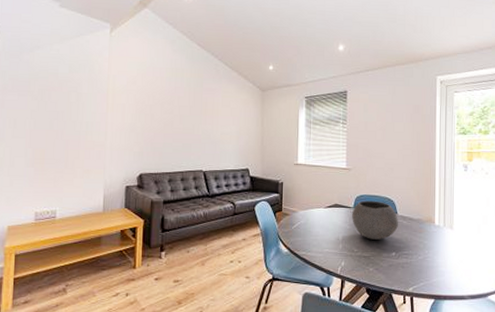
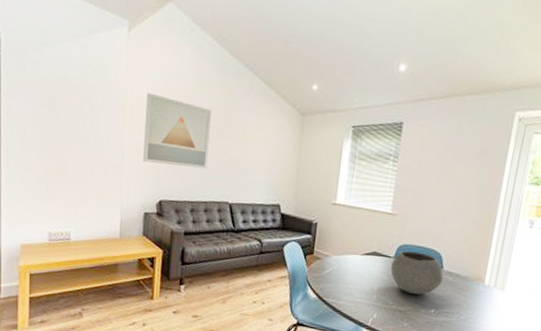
wall art: none [124,81,184,143] -> present [143,92,212,170]

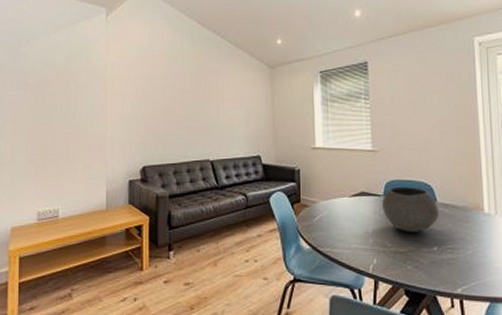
wall art: present [143,92,212,170] -> none [125,67,186,131]

